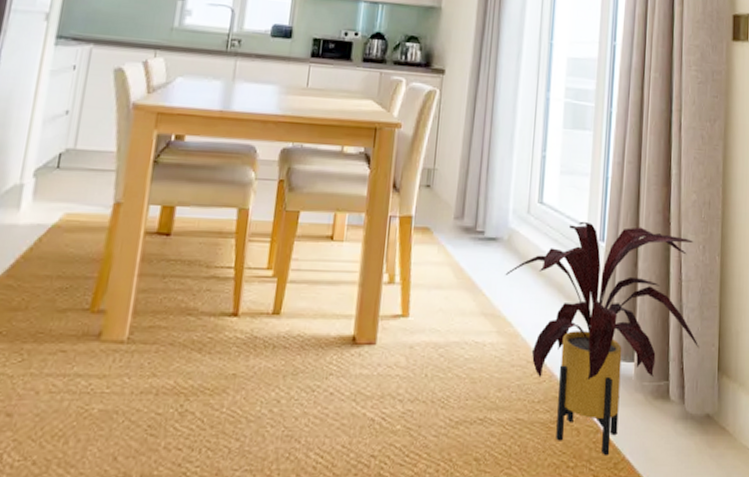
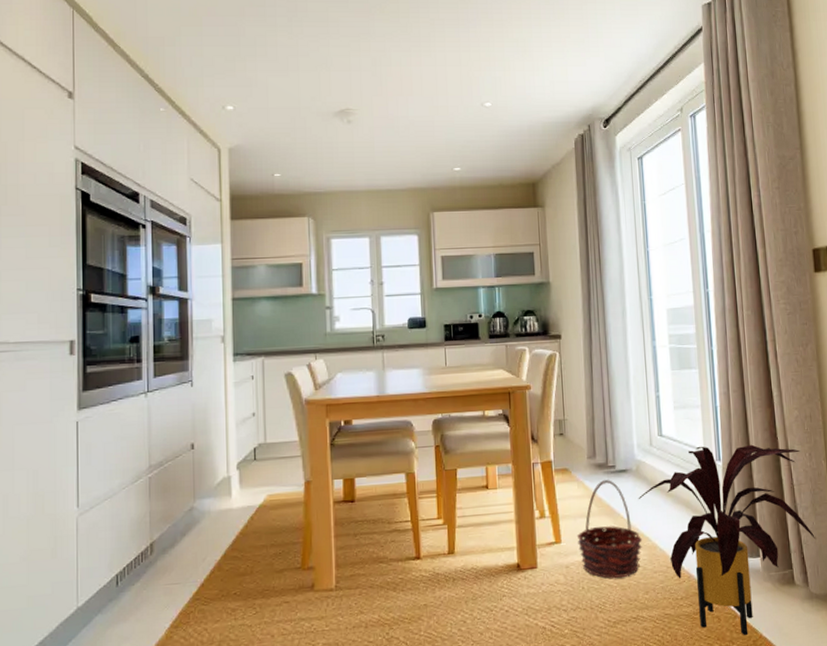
basket: none [427,247,504,369] -> present [576,480,643,578]

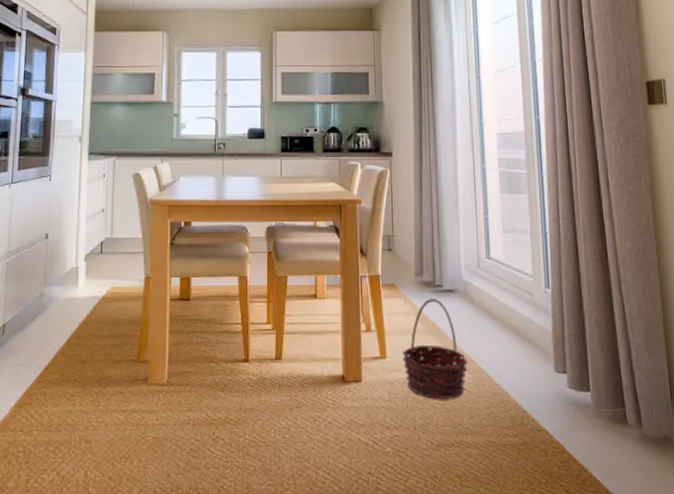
house plant: present [638,444,815,635] -> none [464,271,649,473]

